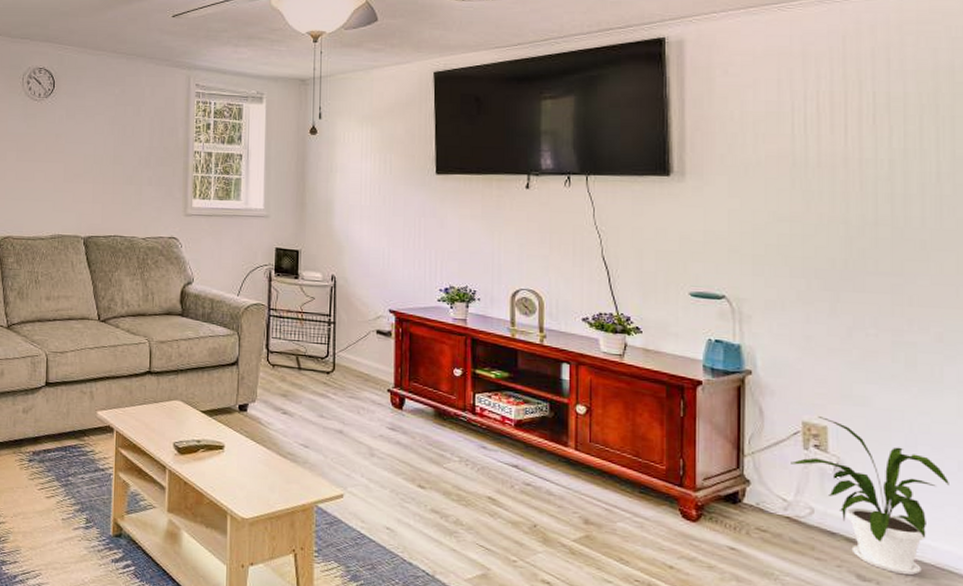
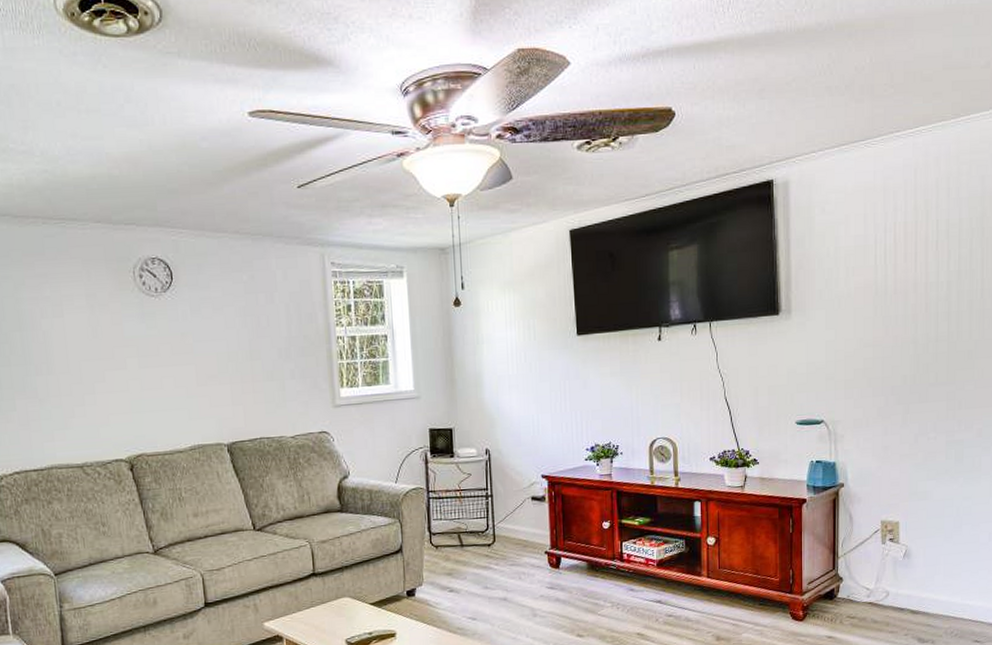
house plant: present [791,417,949,576] -> none [872,514,983,632]

